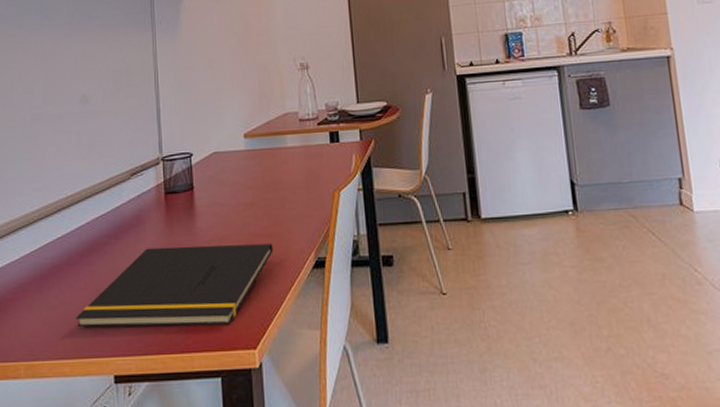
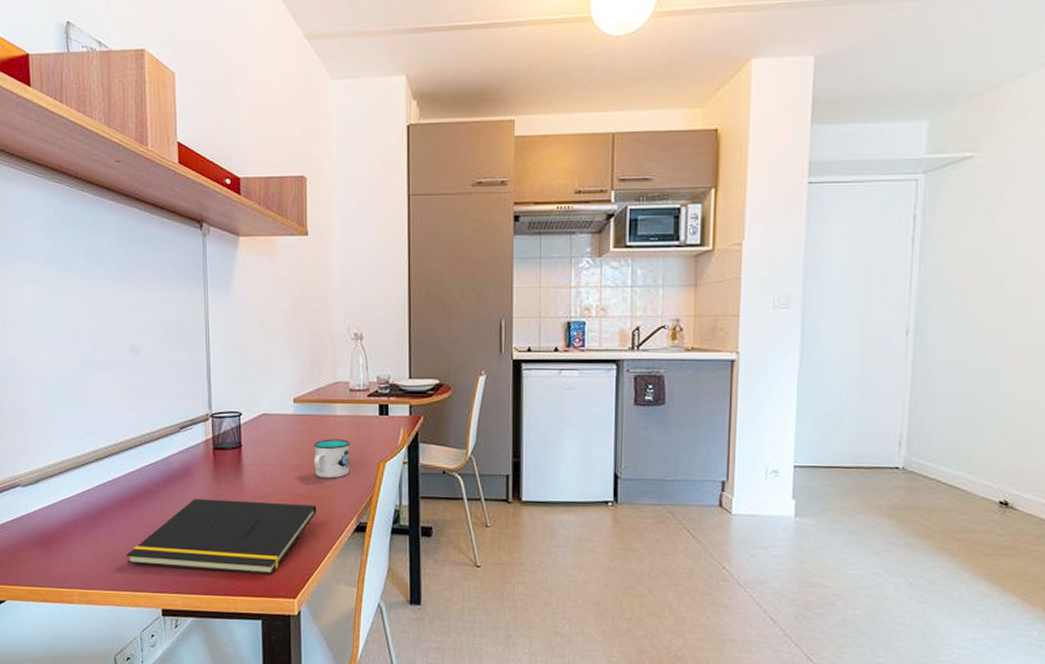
mug: none [266,171,304,214] -> present [313,439,351,479]

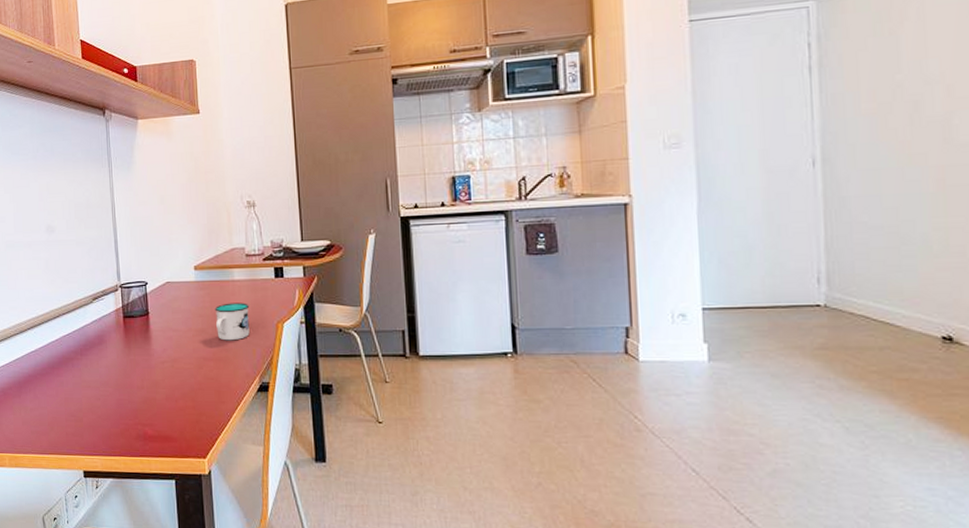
notepad: present [126,498,317,574] -> none [50,364,221,435]

